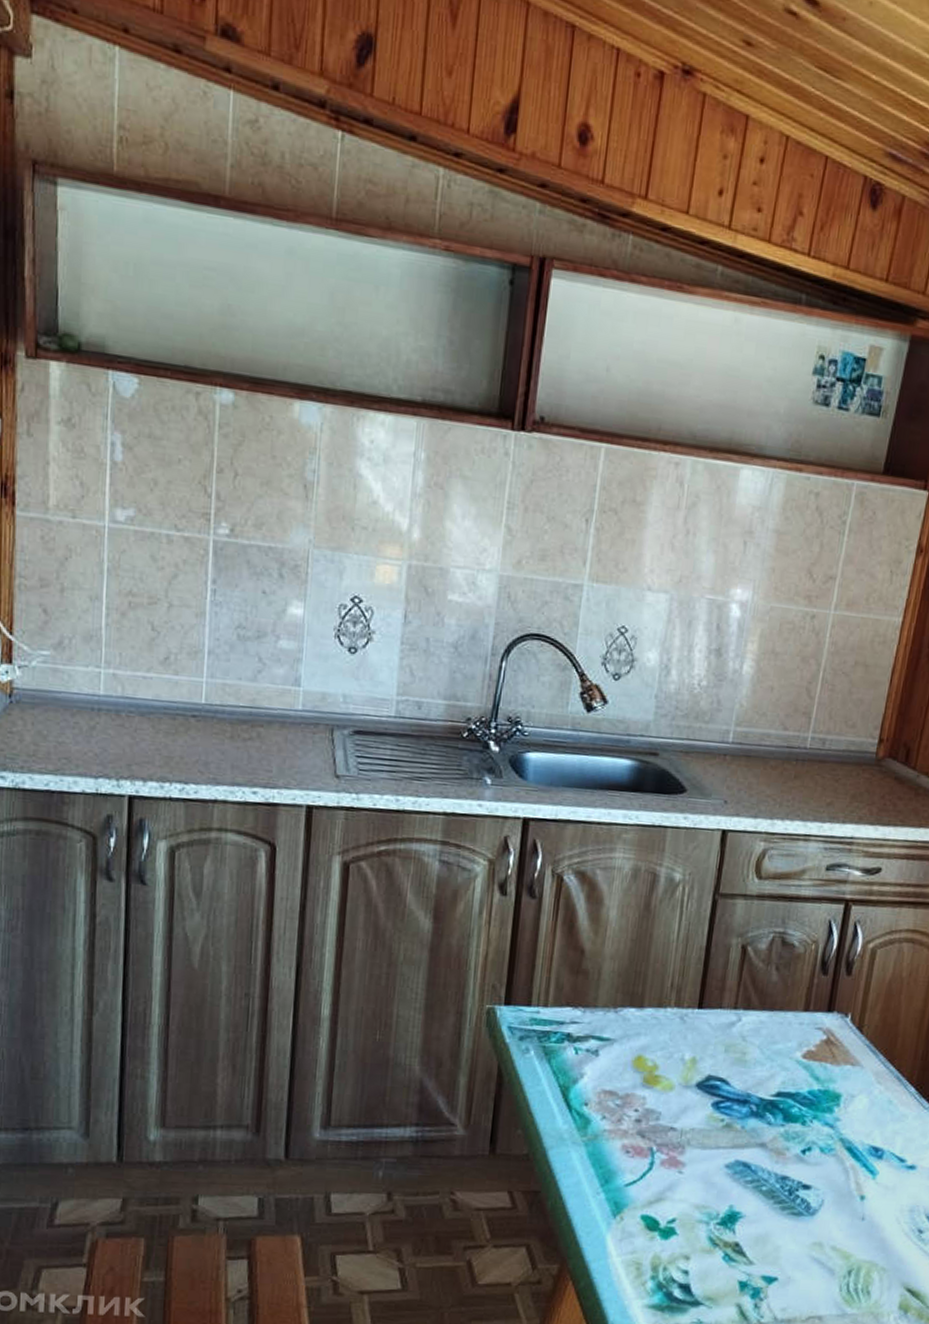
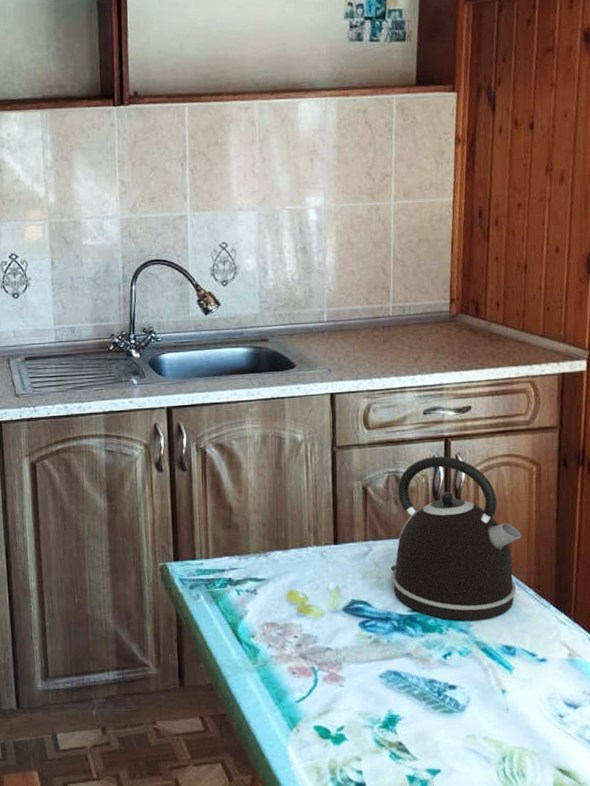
kettle: none [757,920,913,1115] -> present [391,456,522,621]

